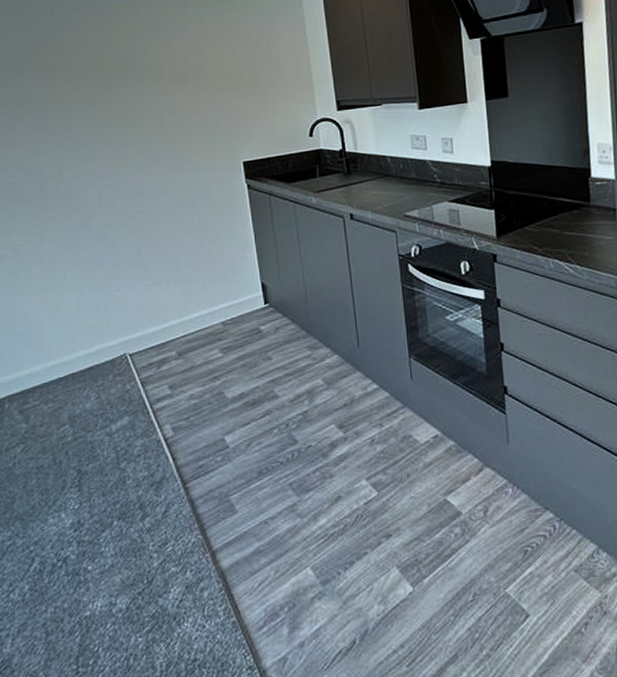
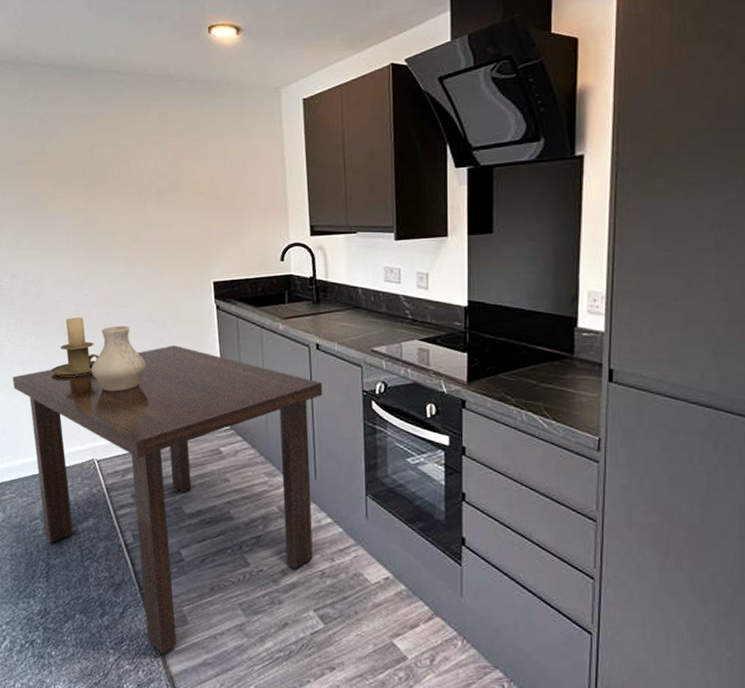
dining table: none [31,228,362,549] -> present [12,345,323,654]
candle holder: none [73,209,127,271] -> present [50,317,99,376]
vase: none [118,213,178,282] -> present [91,325,147,392]

